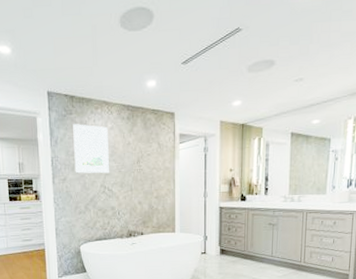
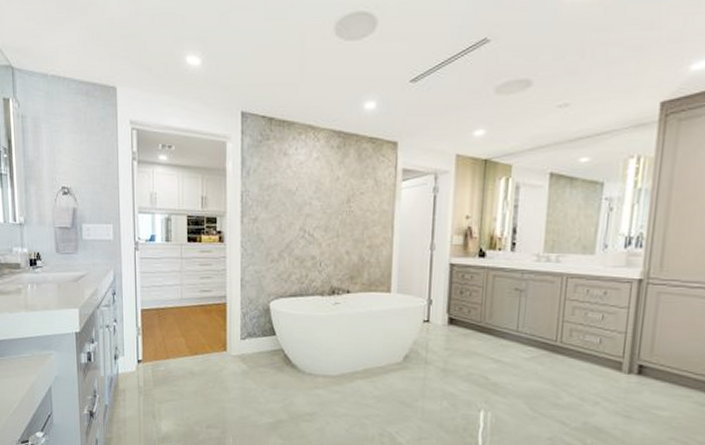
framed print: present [73,124,109,174] -> none [269,152,313,214]

